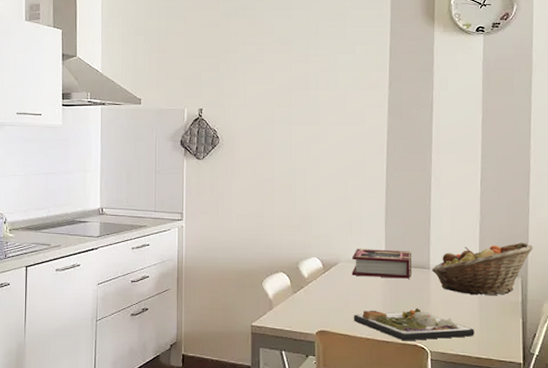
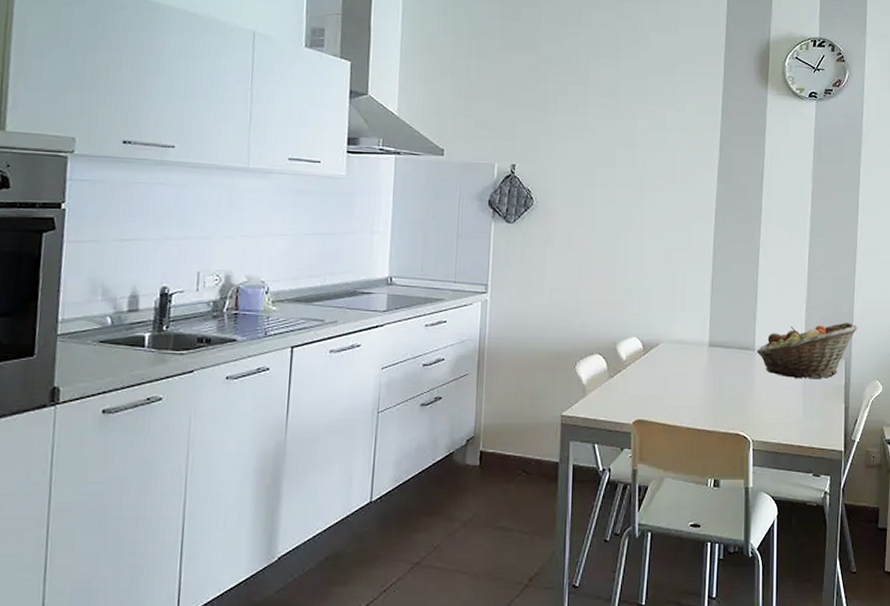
book: present [351,248,412,279] -> none [673,327,738,361]
dinner plate: present [353,307,475,341] -> none [673,392,798,430]

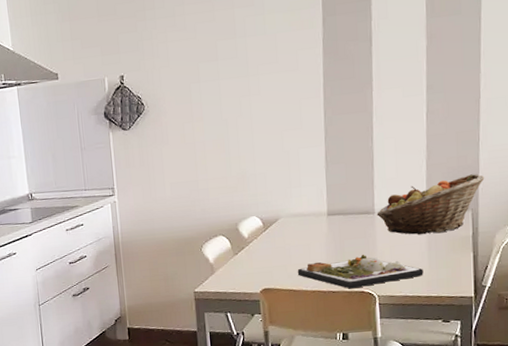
dinner plate: none [673,392,798,430] -> present [297,254,424,289]

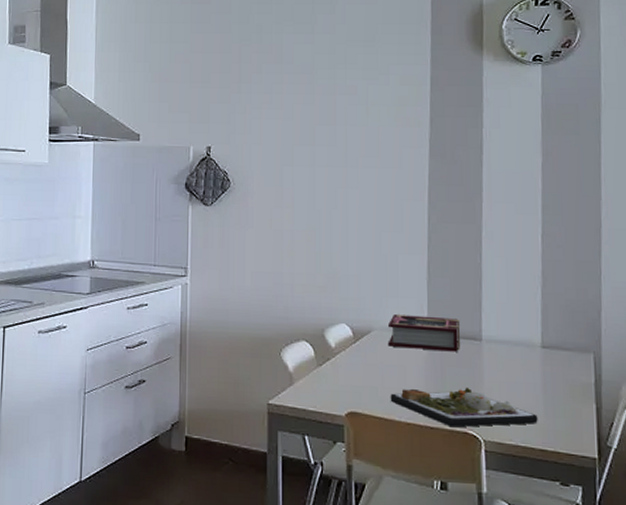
book: none [293,198,356,230] -> present [387,313,461,352]
fruit basket: present [376,174,485,235] -> none [484,311,608,374]

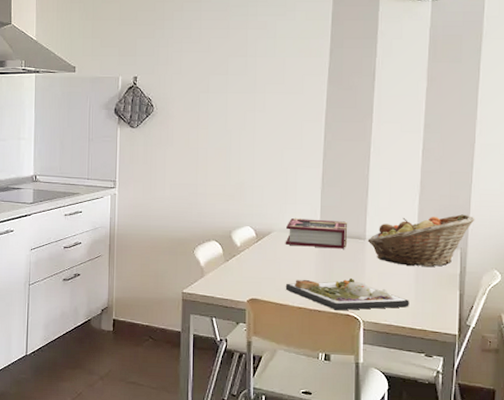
fruit basket: none [484,311,608,374] -> present [367,214,475,267]

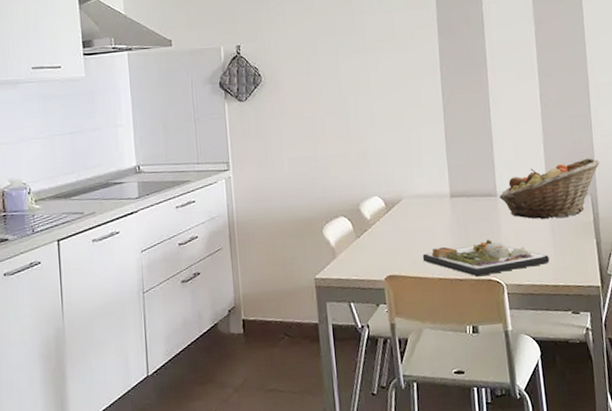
book: present [285,217,348,249] -> none [415,179,479,212]

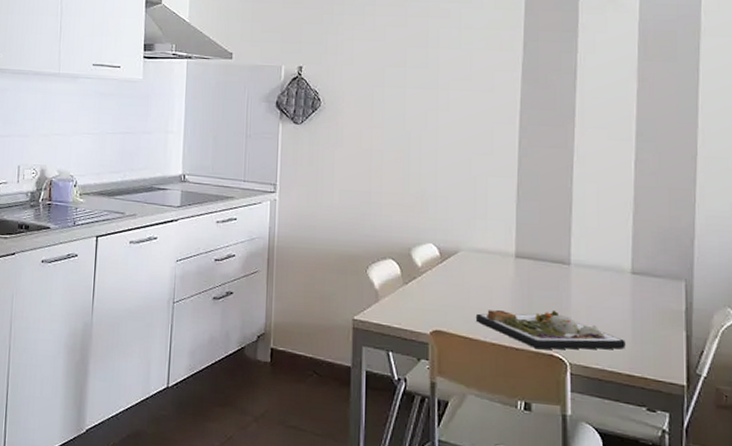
fruit basket: present [499,158,600,220] -> none [573,239,701,301]

